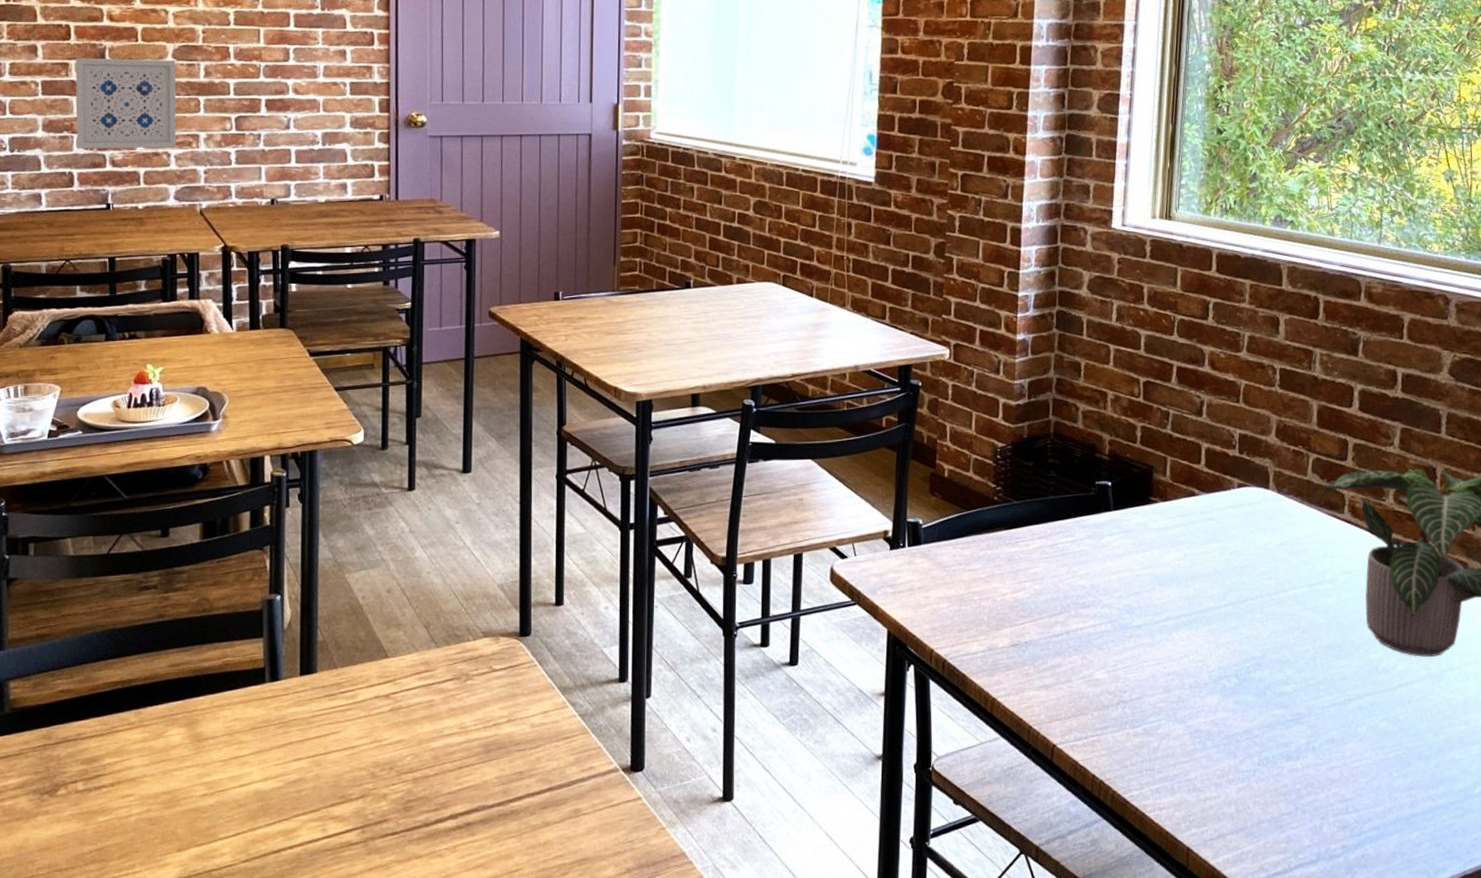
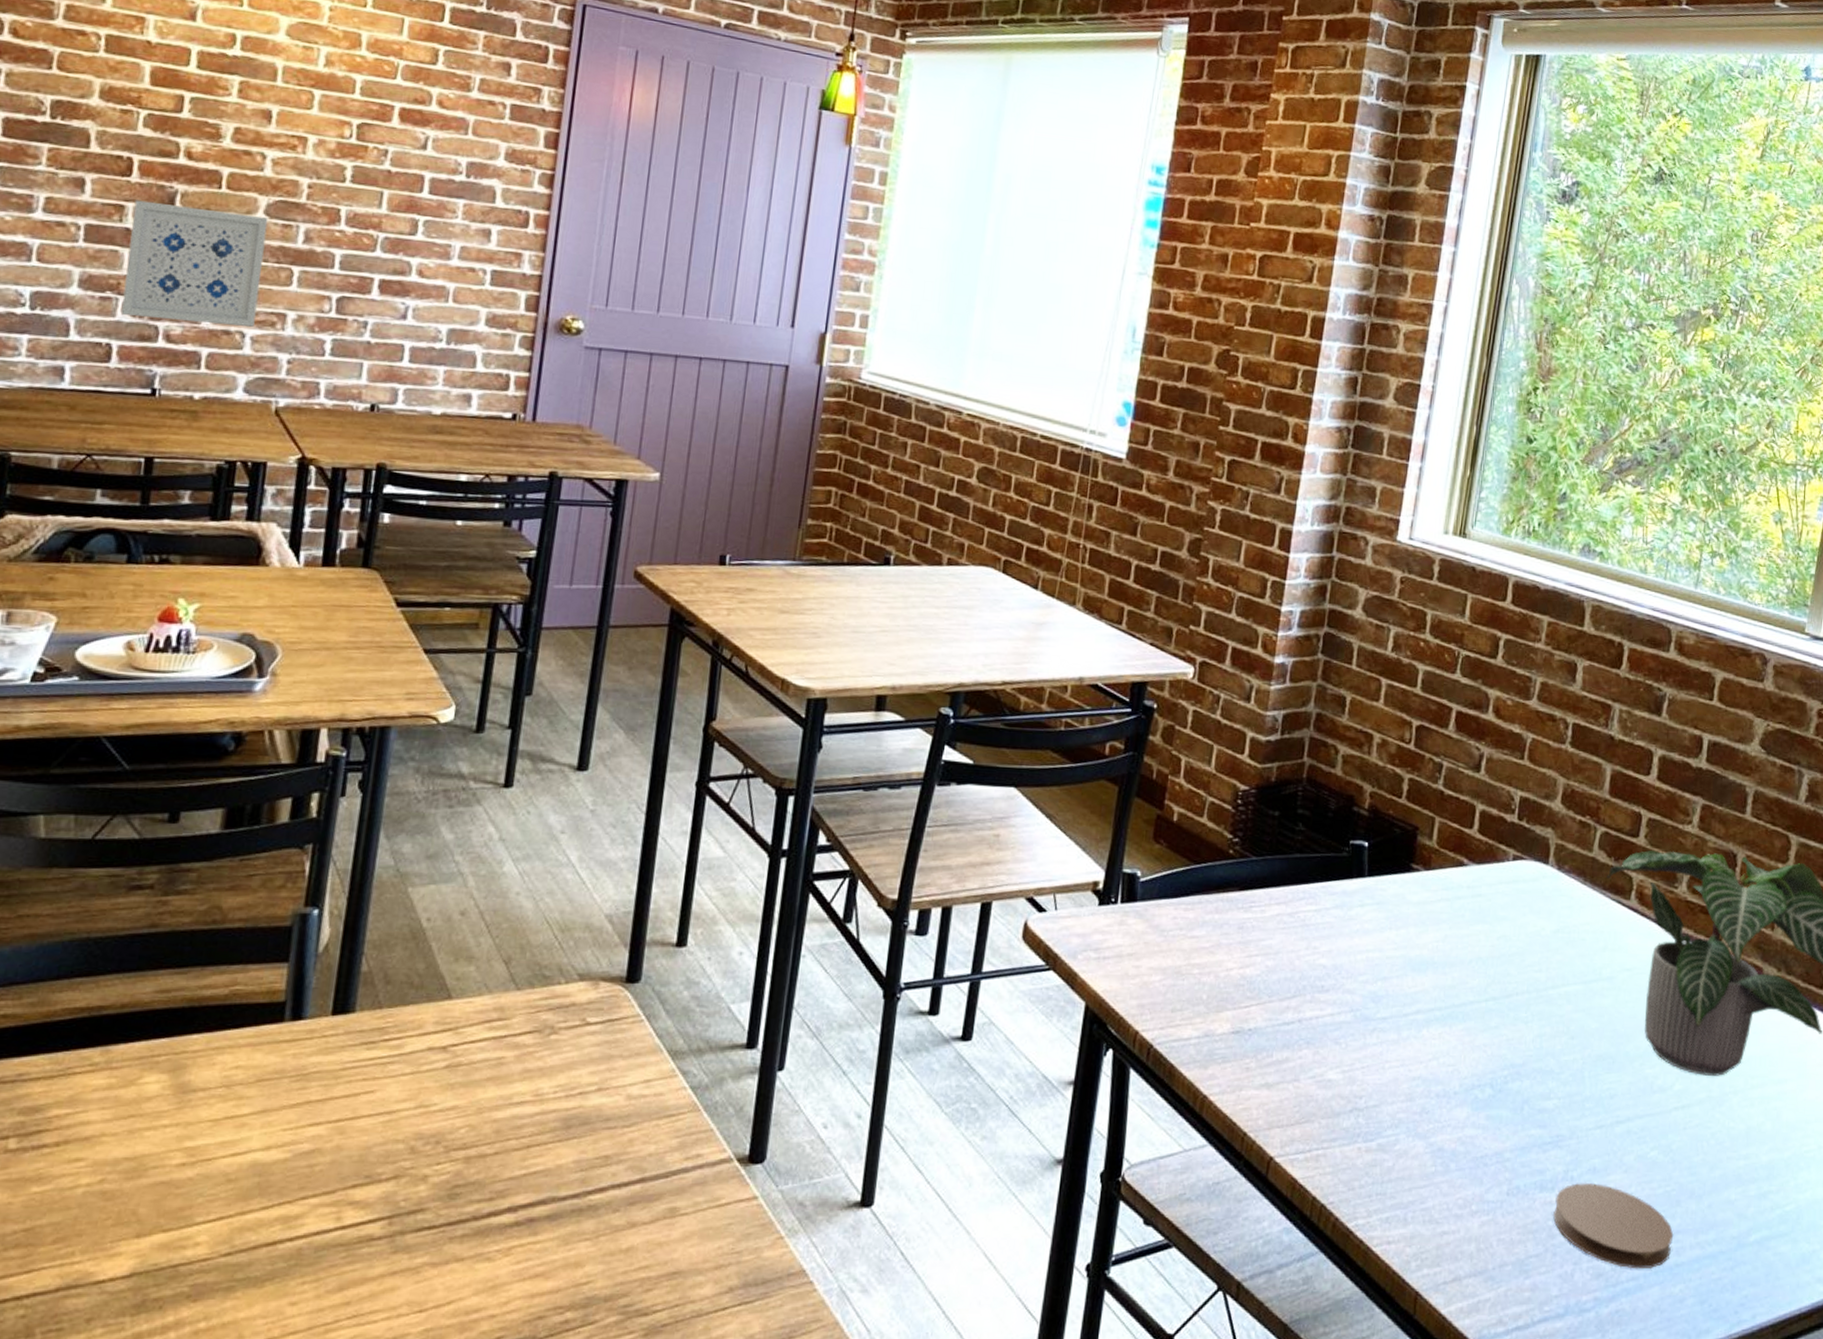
coaster: none [1300,751,1407,821] -> present [1553,1182,1674,1269]

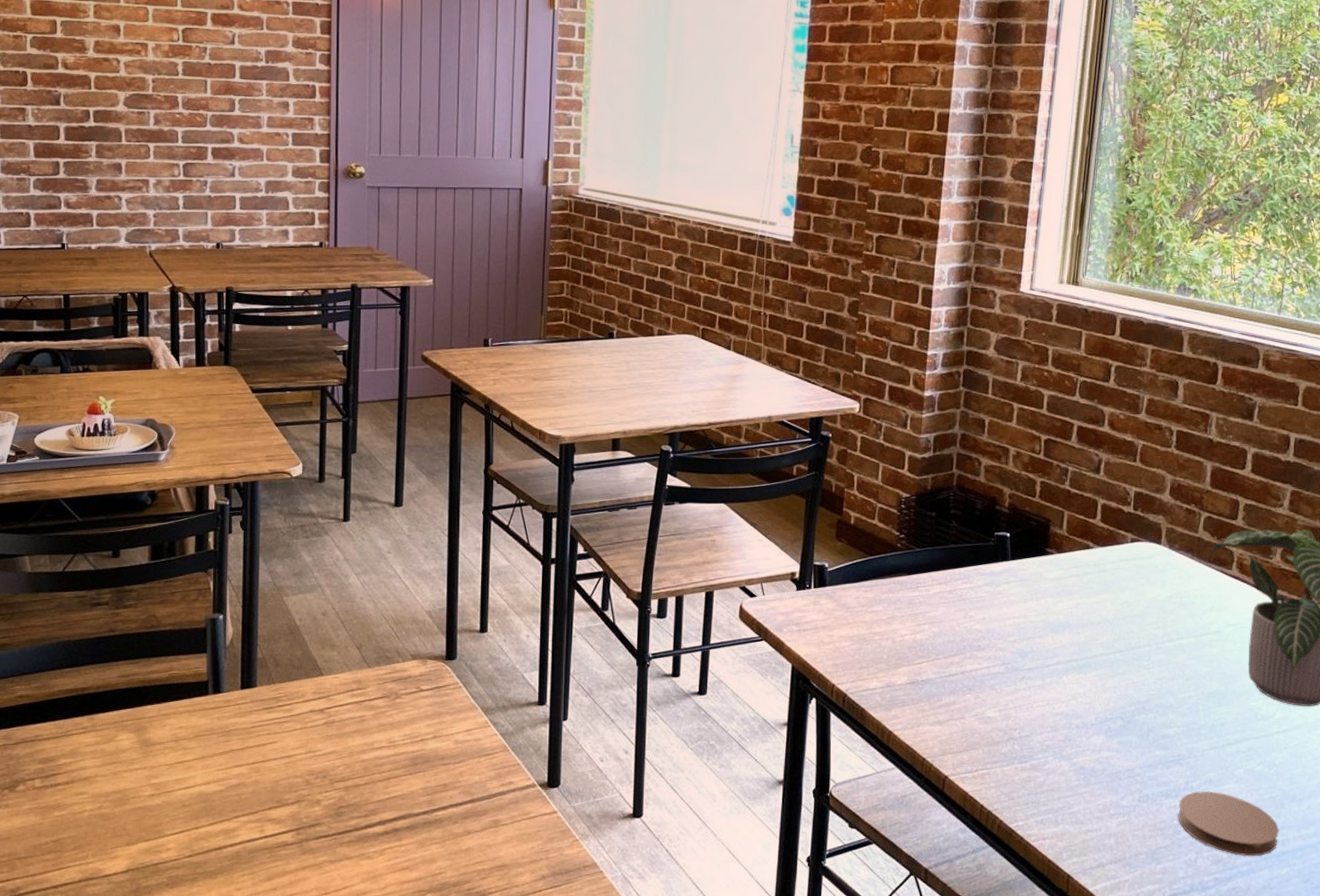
wall art: present [120,200,269,327] -> none [32,103,128,192]

